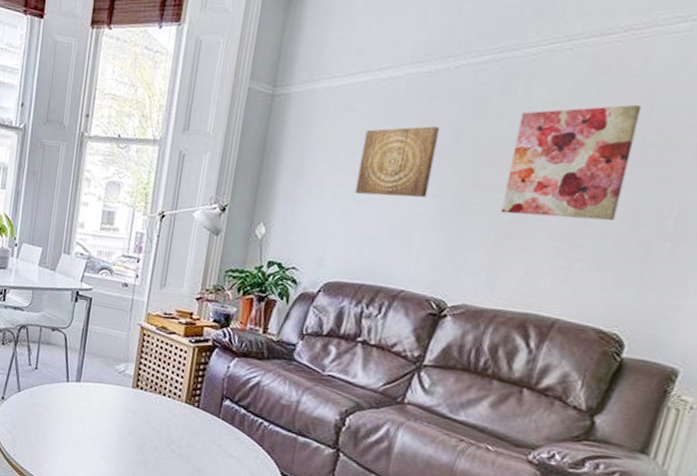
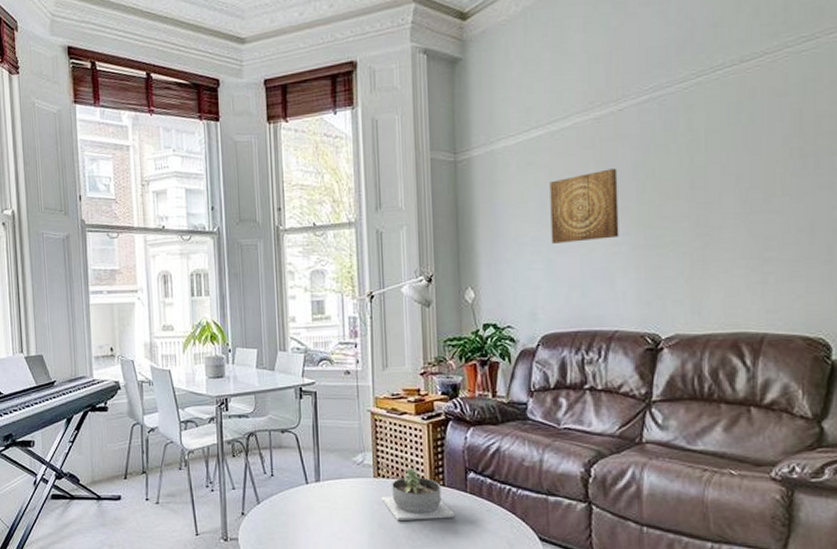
succulent planter: none [135,385,204,439] -> present [381,468,455,522]
wall art: present [500,104,642,221] -> none [687,120,794,240]

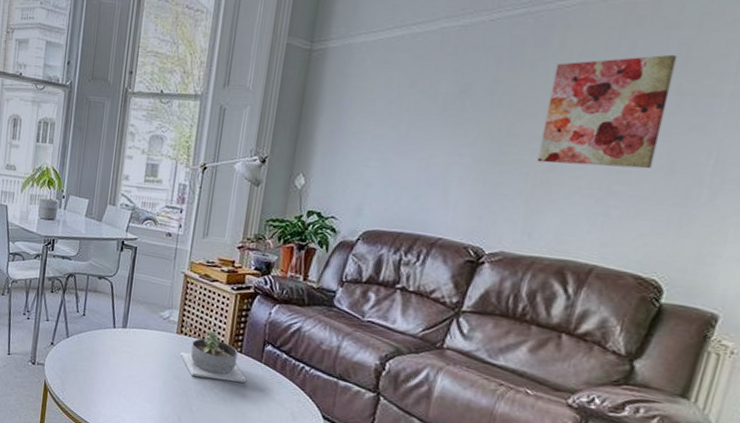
wall art: present [550,168,619,244] -> none [392,78,476,148]
wall art: none [687,120,794,240] -> present [536,54,678,169]

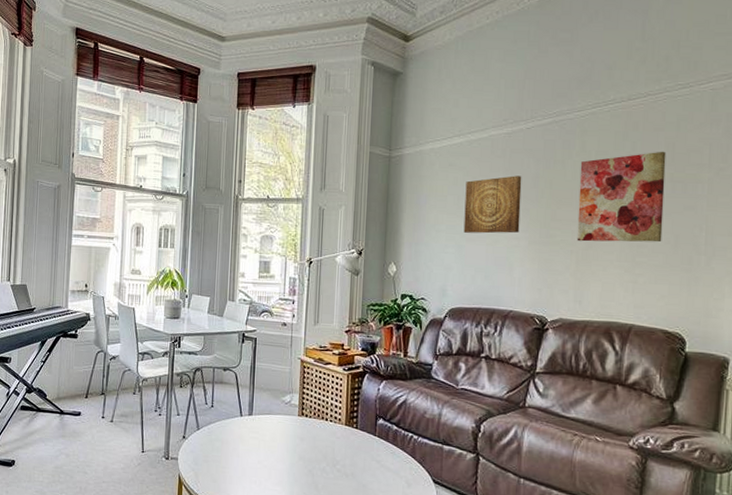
succulent planter: present [180,331,247,383] -> none [303,410,364,457]
wall art: none [392,78,476,148] -> present [463,175,522,234]

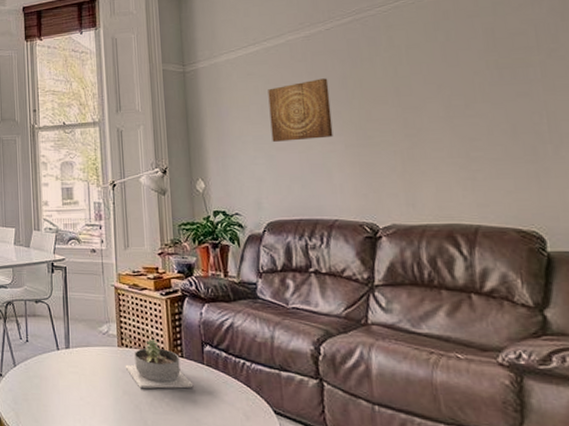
succulent planter: none [303,410,364,457] -> present [125,339,194,389]
wall art: present [577,151,666,242] -> none [390,37,497,141]

